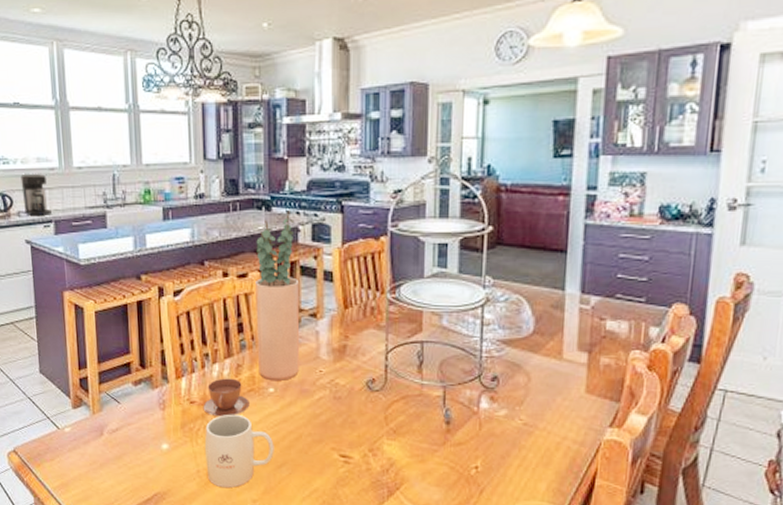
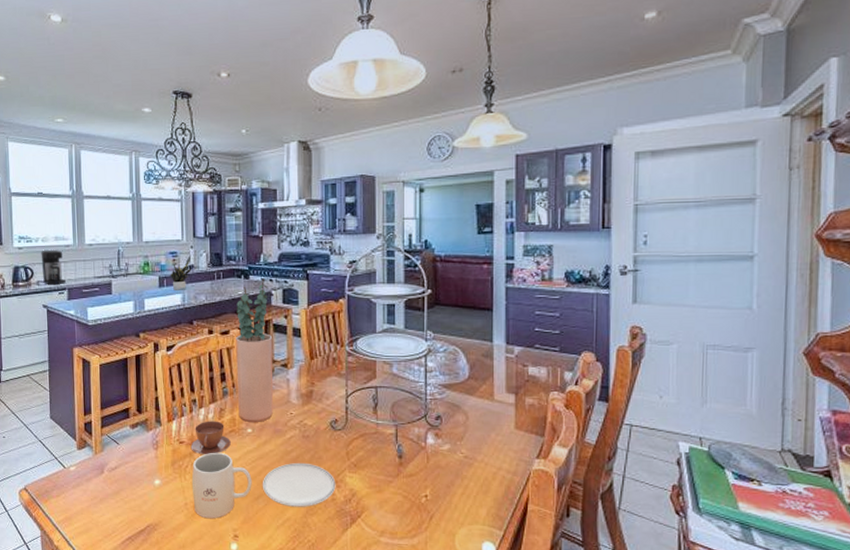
potted plant: none [177,185,202,226] -> present [170,258,192,291]
plate: none [287,427,372,478] -> present [263,462,336,508]

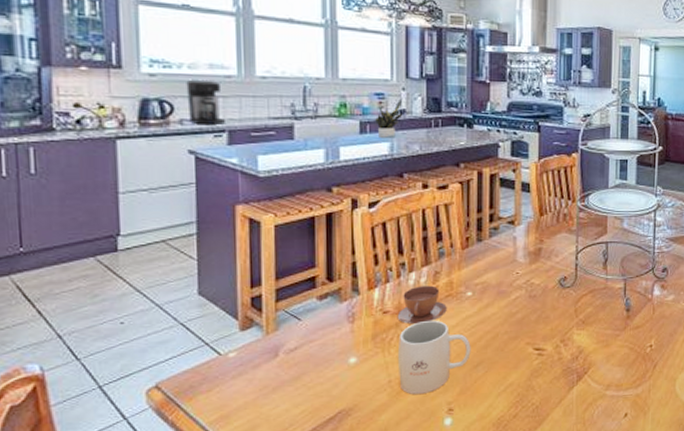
vase: present [236,277,274,422] -> none [456,127,499,284]
plate: present [263,462,336,508] -> none [483,323,563,372]

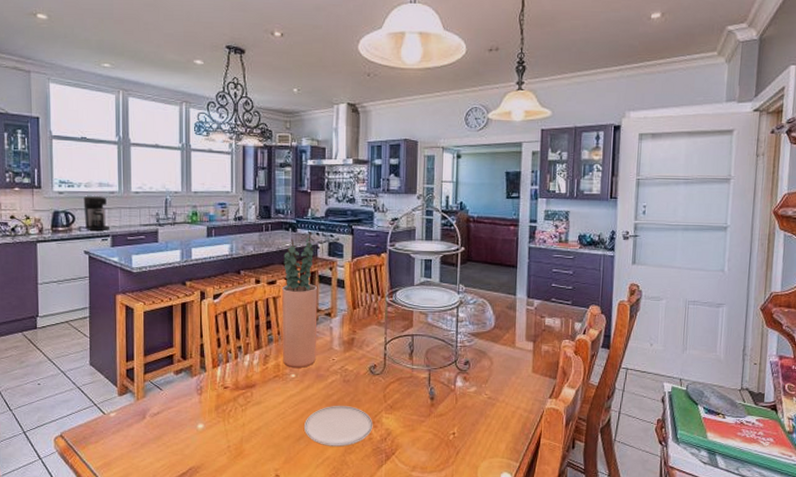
potted plant: present [375,101,403,139] -> none [219,209,241,242]
teacup: present [397,285,447,325] -> none [235,366,275,400]
mug: present [397,320,471,395] -> none [235,396,294,460]
vase: none [456,127,499,284] -> present [282,230,318,368]
plate: none [483,323,563,372] -> present [304,405,373,448]

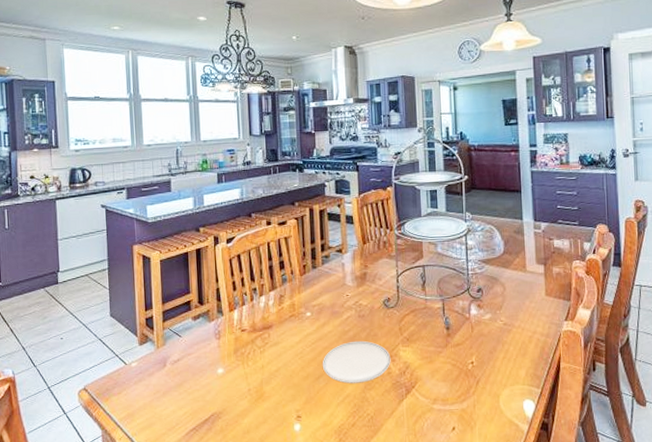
coffee maker: present [83,196,109,232] -> none [98,151,124,186]
vase: present [282,230,318,368] -> none [292,170,330,306]

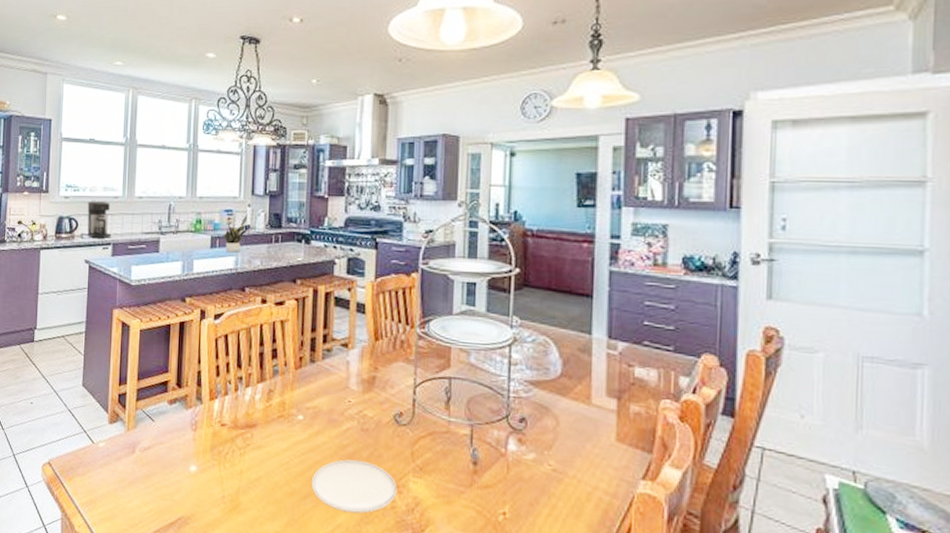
coffee maker: none [98,151,124,186] -> present [87,201,111,239]
potted plant: none [228,155,249,187] -> present [224,217,248,254]

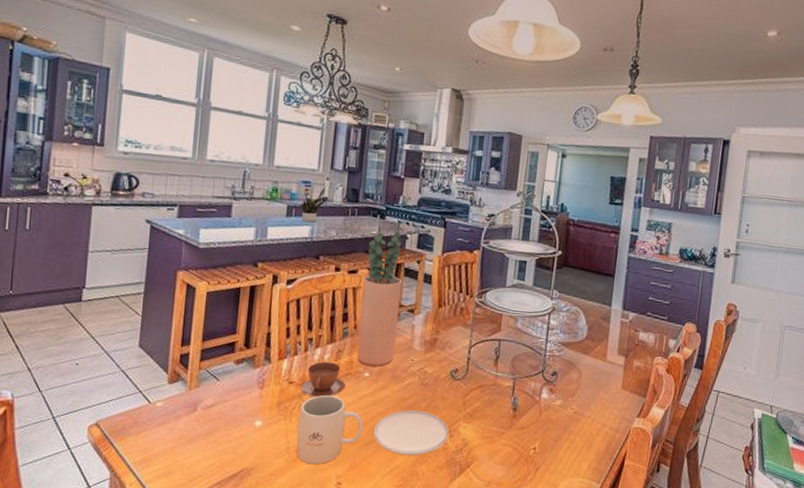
coffee maker: present [87,201,111,239] -> none [150,159,178,200]
mug: none [231,439,300,518] -> present [296,394,364,465]
teacup: none [233,402,279,442] -> present [300,361,345,398]
vase: none [288,243,333,409] -> present [357,219,403,367]

